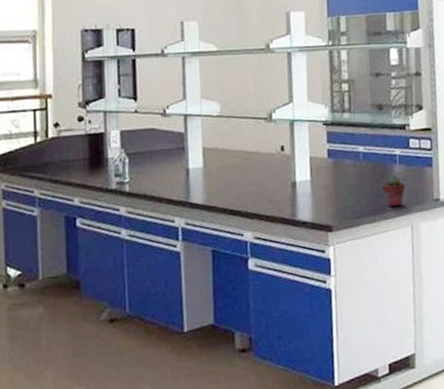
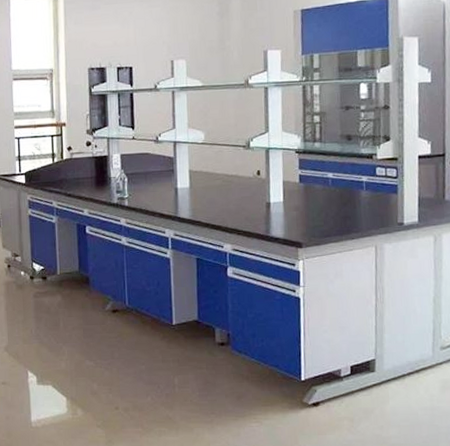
potted succulent: present [382,176,406,207] -> none [349,200,371,228]

